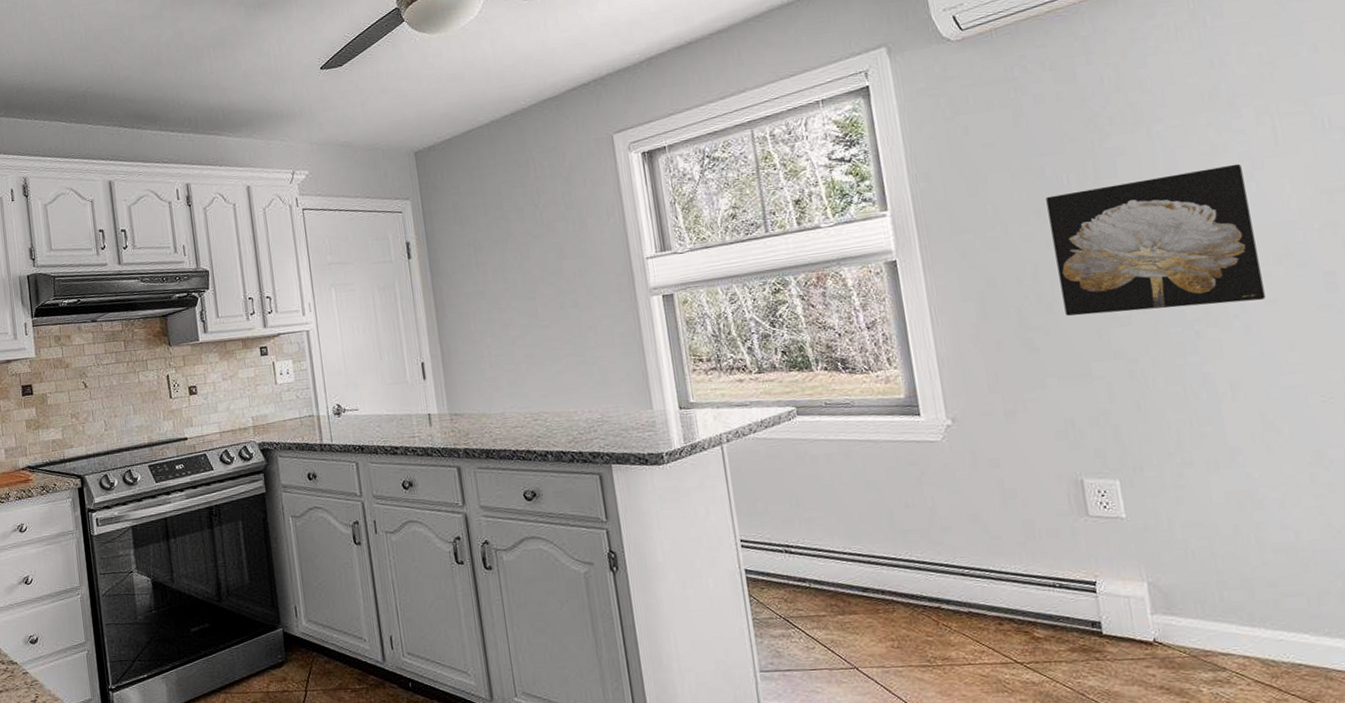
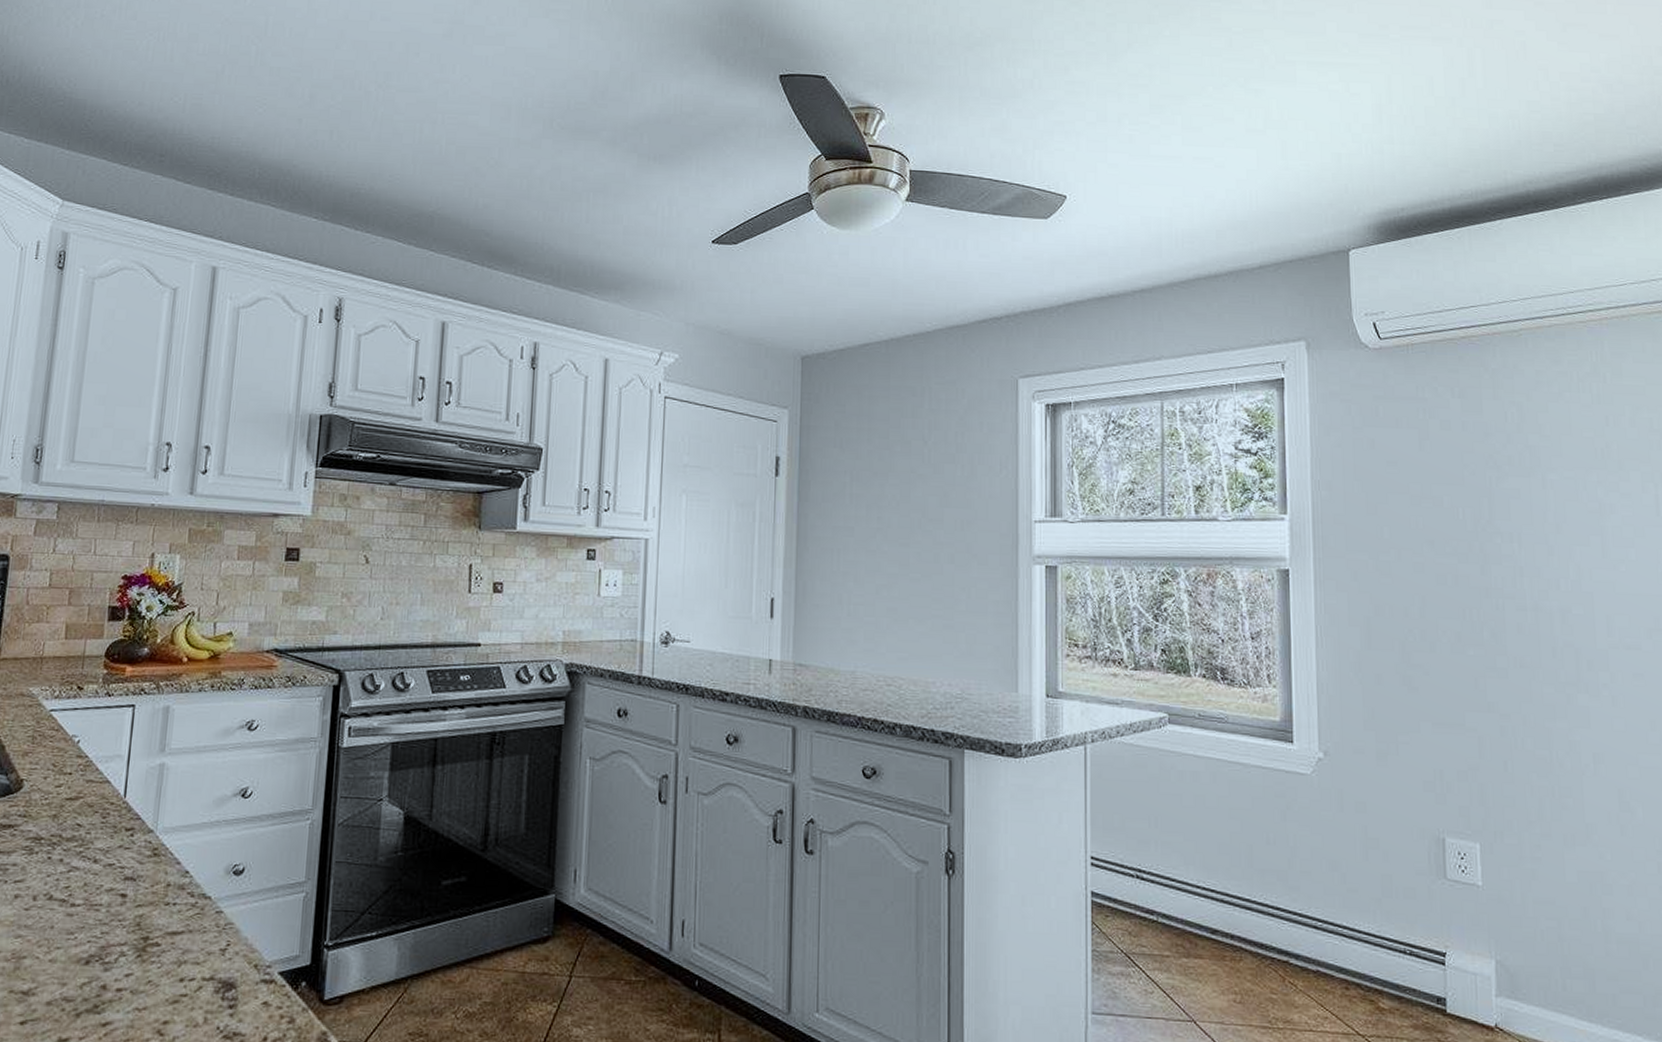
wall art: present [1046,163,1266,316] -> none [1441,527,1634,673]

